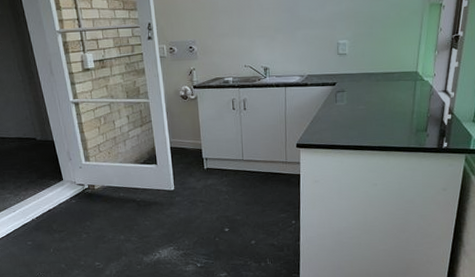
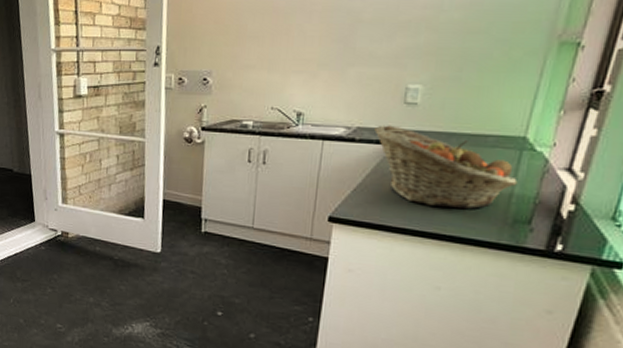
fruit basket: none [320,71,416,127] -> present [375,125,518,209]

